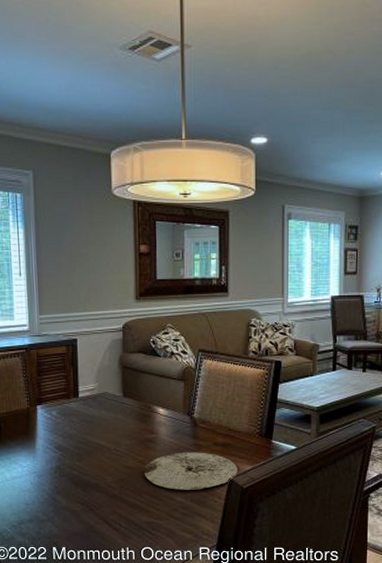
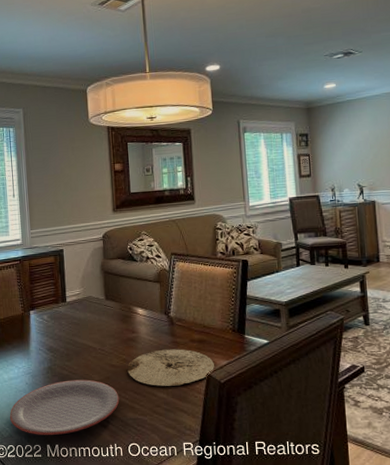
plate: none [11,481,134,537] -> present [9,379,120,435]

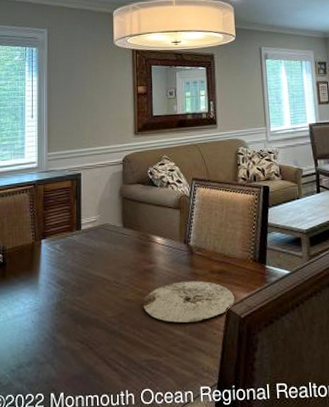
plate: present [9,379,120,435] -> none [10,316,133,382]

